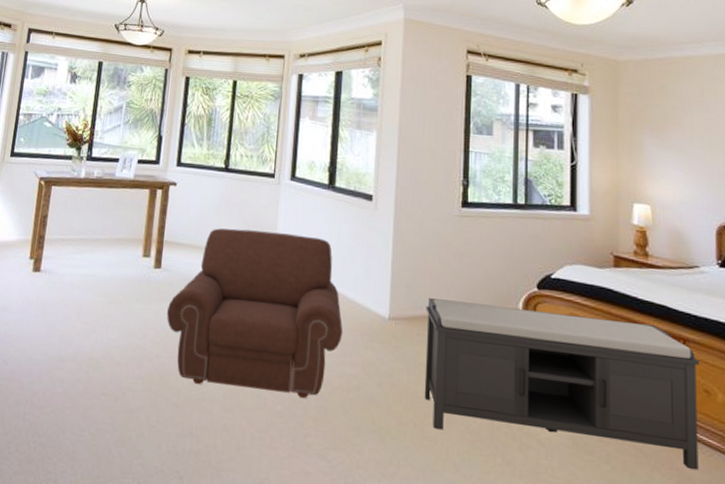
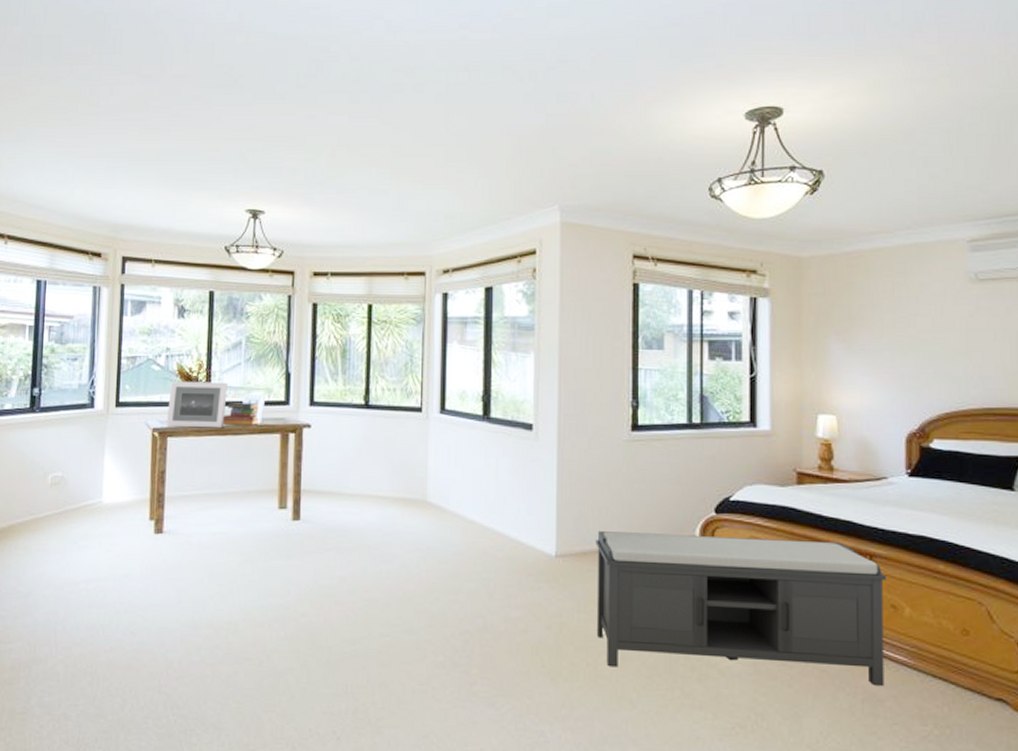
picture frame: none [52,137,108,182] -> present [166,381,228,429]
books: none [101,159,133,180] -> present [223,403,259,425]
armchair: present [166,228,343,399] -> none [310,471,507,647]

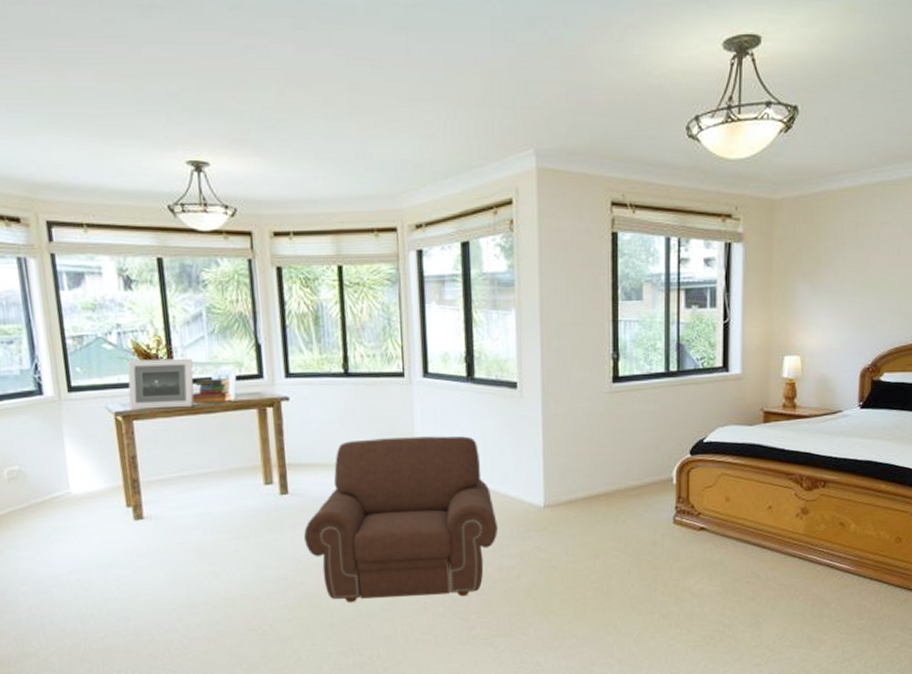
armchair: none [310,471,507,647] -> present [303,436,499,602]
bench: present [595,531,887,685] -> none [581,472,838,601]

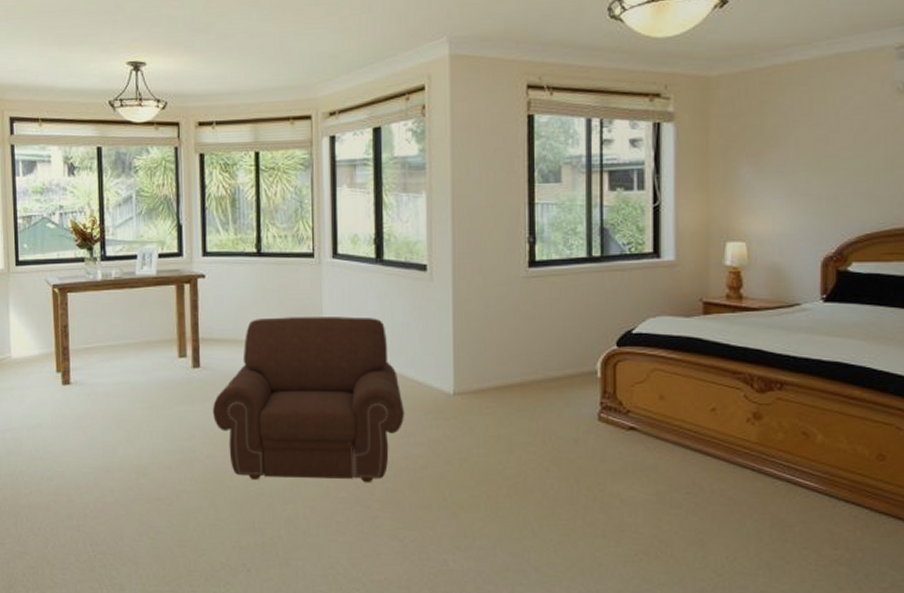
picture frame: present [127,358,195,410] -> none [65,236,122,283]
books: present [192,378,232,403] -> none [120,256,154,278]

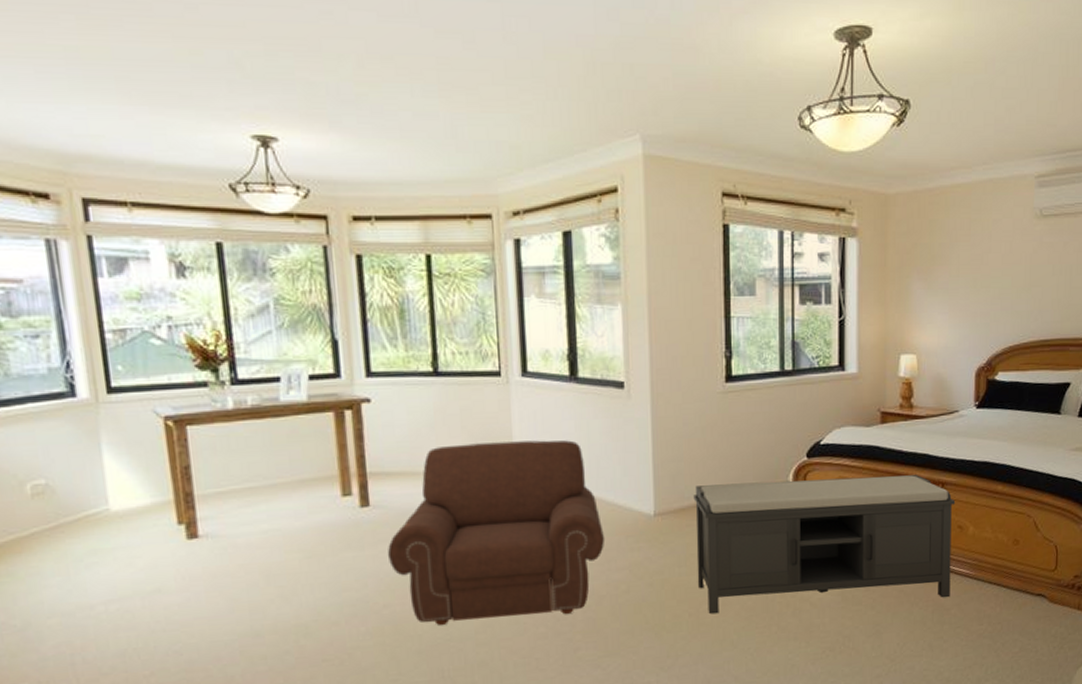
bench: none [494,368,799,511] -> present [693,475,956,614]

